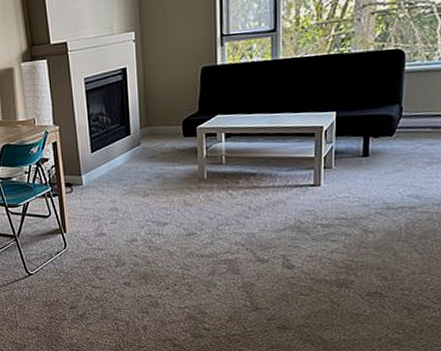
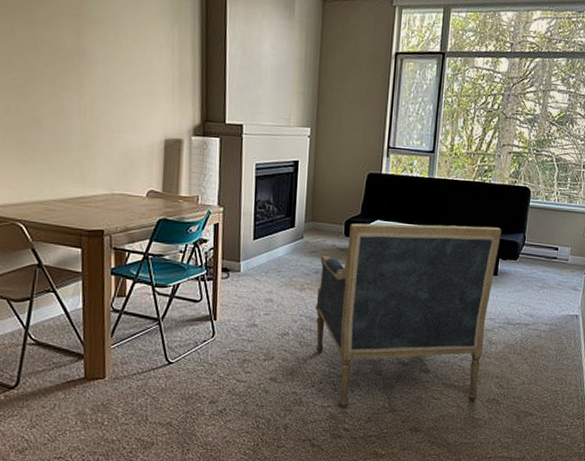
armchair: none [160,102,370,309] -> present [316,223,502,409]

